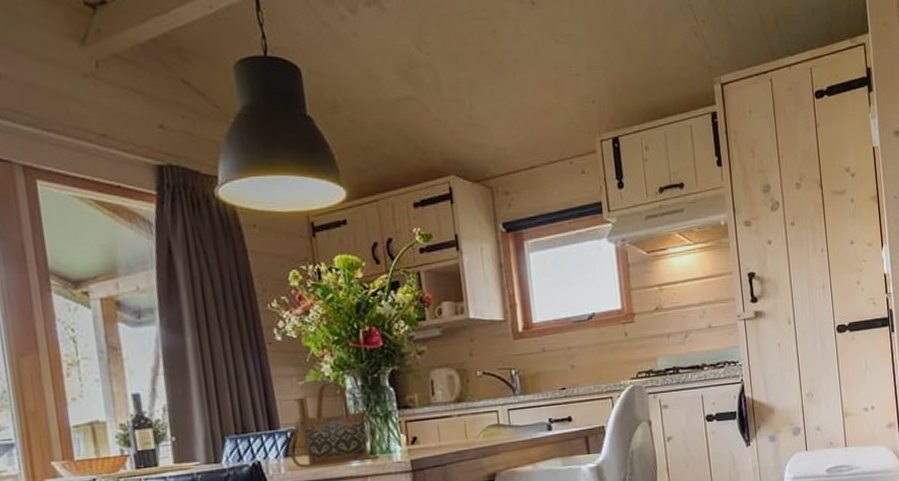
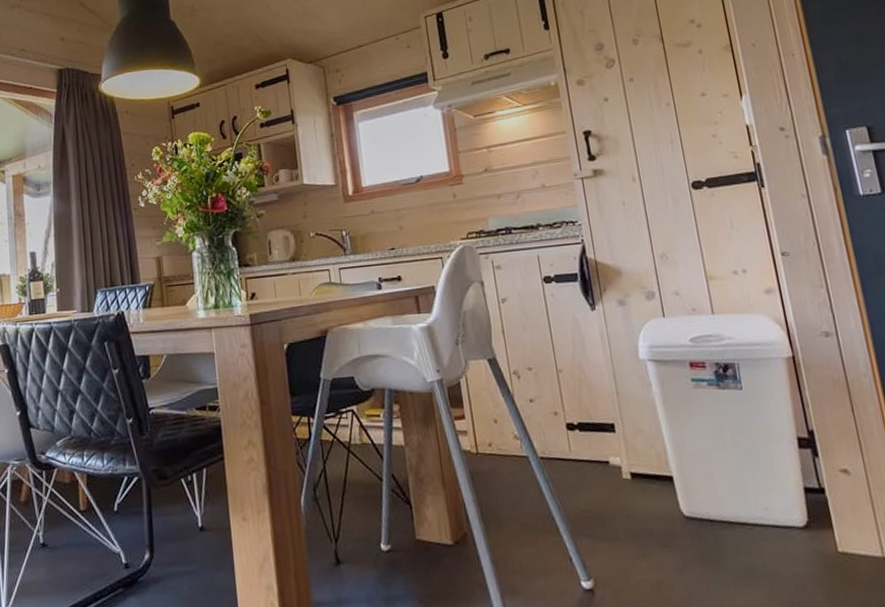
handbag: present [289,381,381,468] -> none [147,241,223,319]

